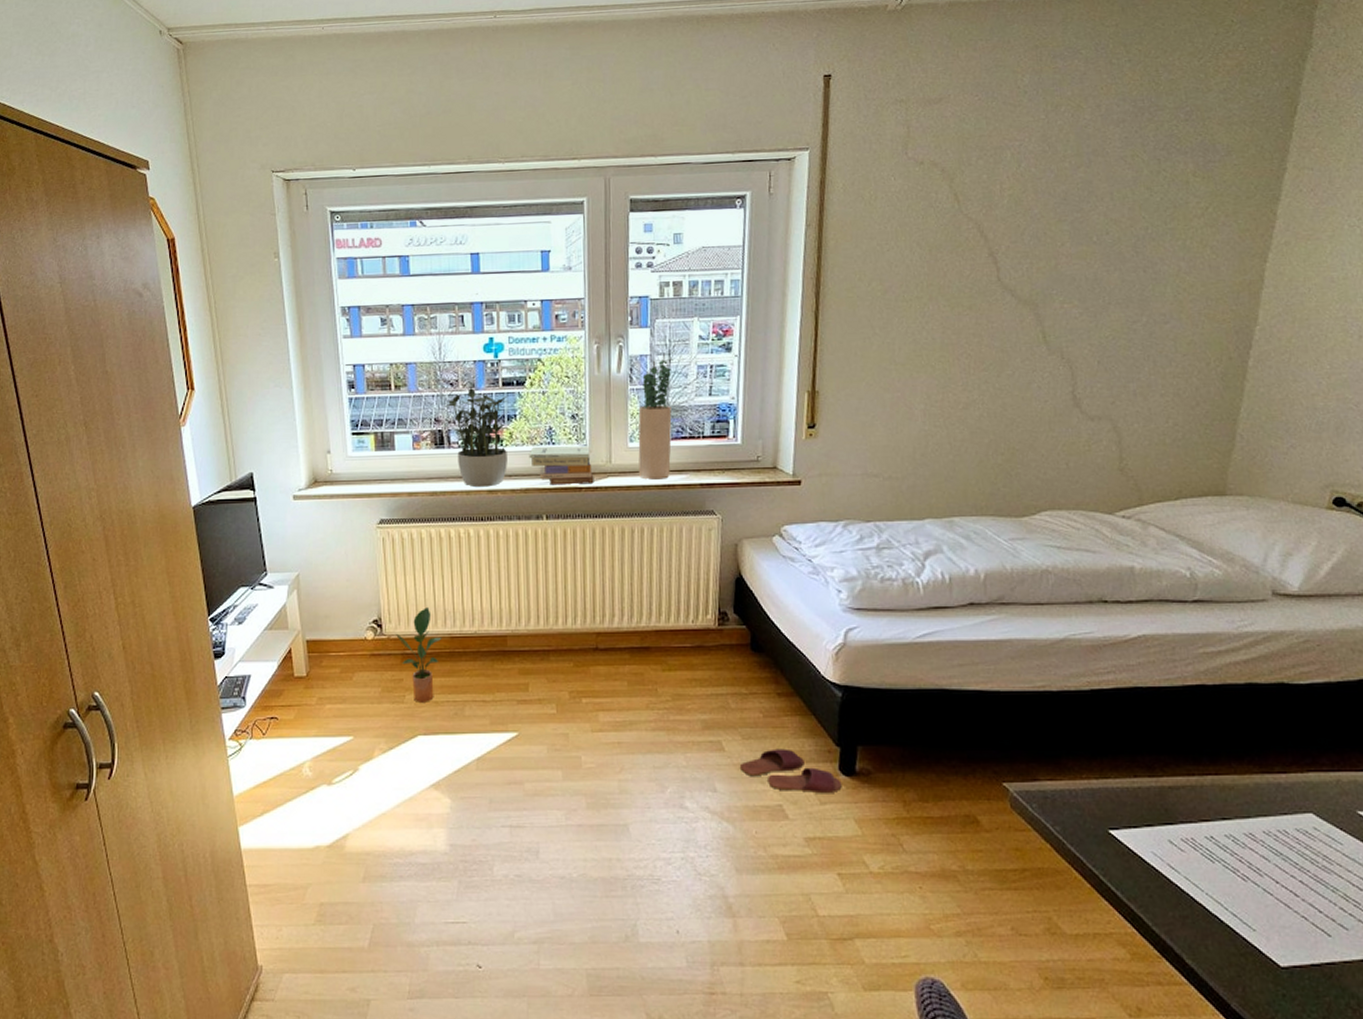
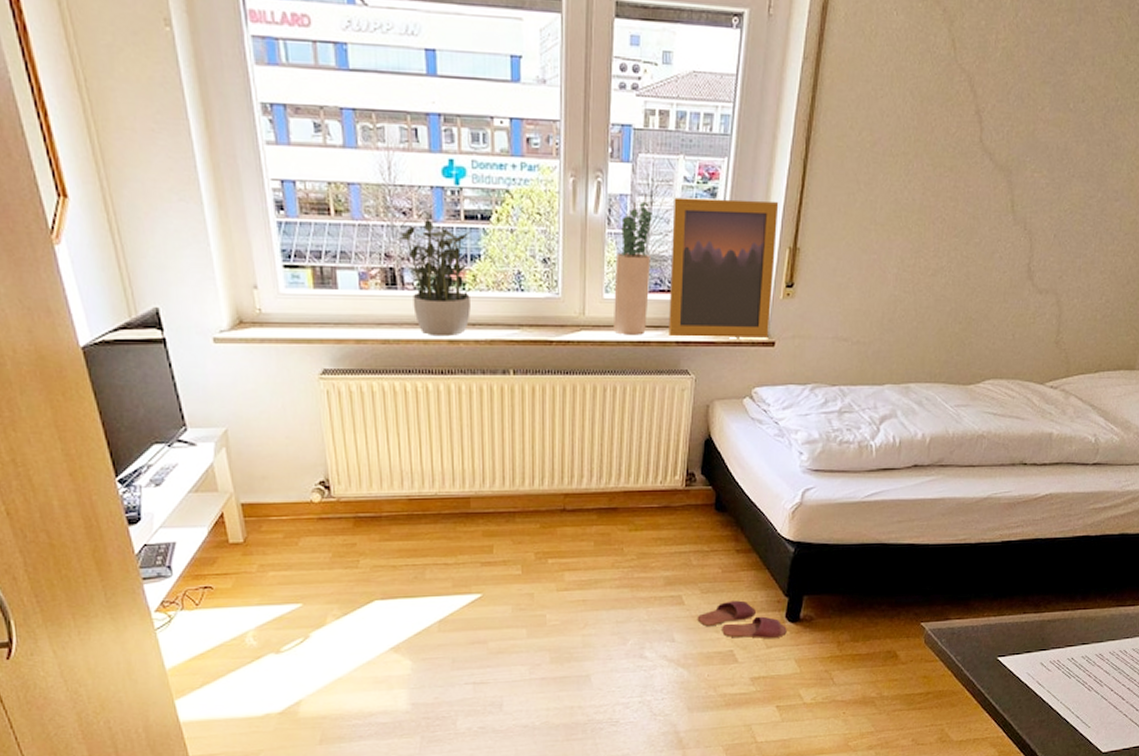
potted plant: present [396,607,442,702] -> none [347,468,399,567]
books: present [528,446,594,486] -> none [494,292,566,338]
picture frame: none [690,350,795,480] -> present [668,197,779,338]

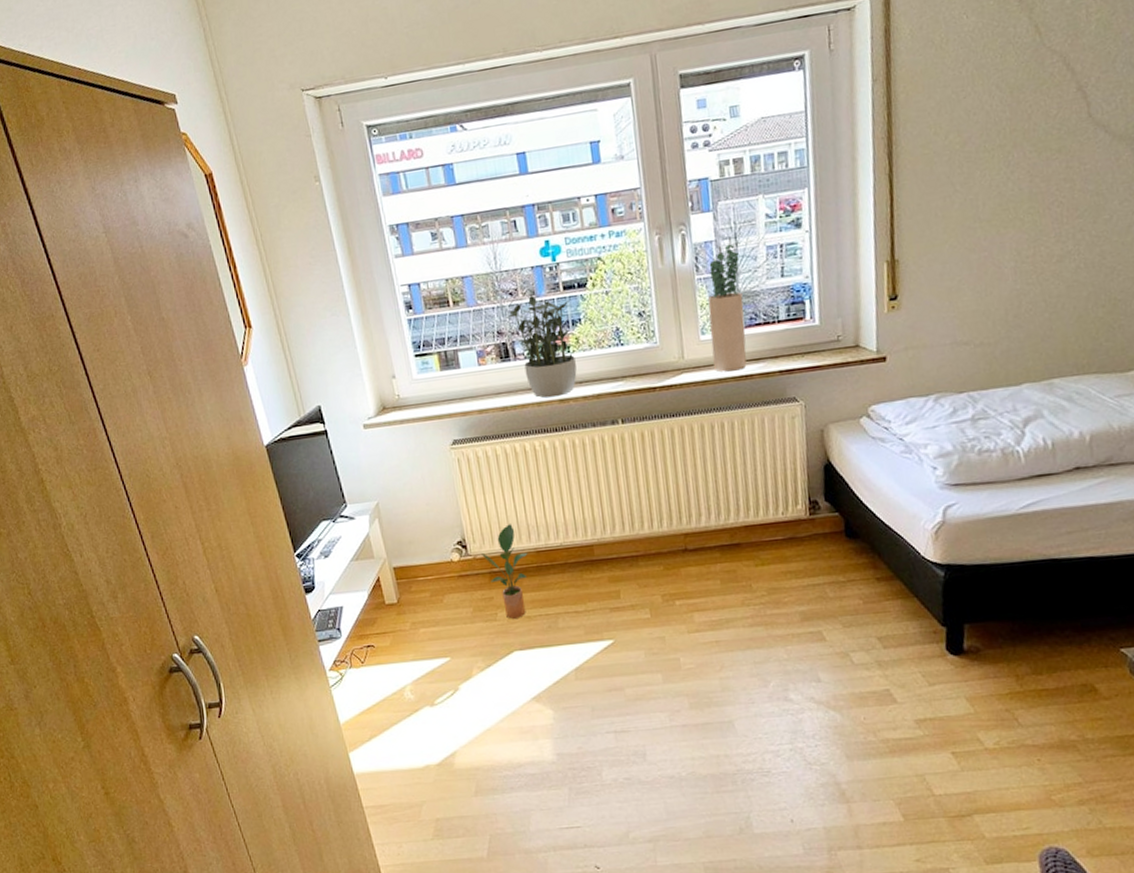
potted plant: none [347,468,399,567] -> present [482,524,528,619]
picture frame: present [668,197,779,338] -> none [758,220,878,368]
slippers: present [697,600,787,639] -> none [842,633,951,675]

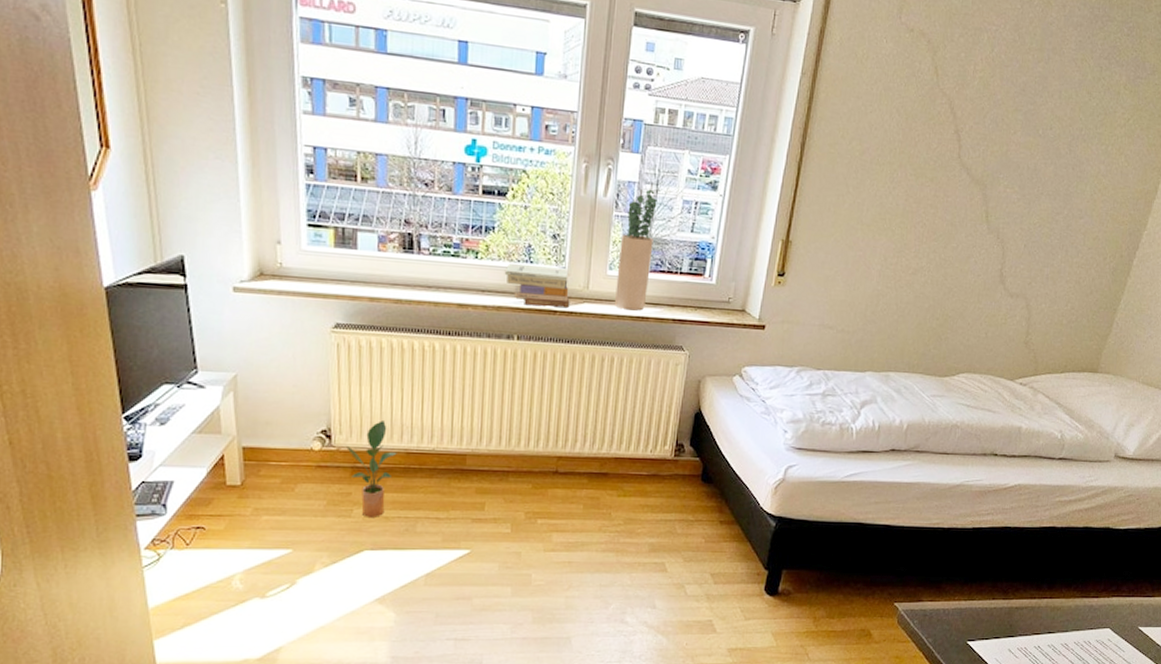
potted plant: present [505,296,577,399] -> none [416,191,488,301]
books: none [597,343,668,388] -> present [504,262,570,308]

